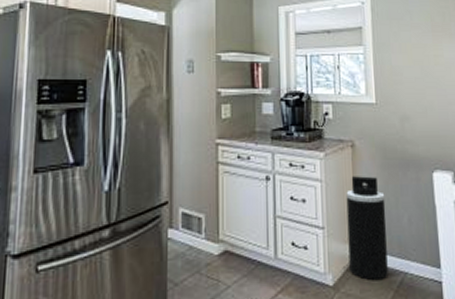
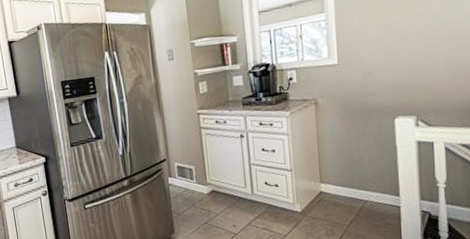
trash can: present [346,176,388,280] -> none [310,127,350,207]

